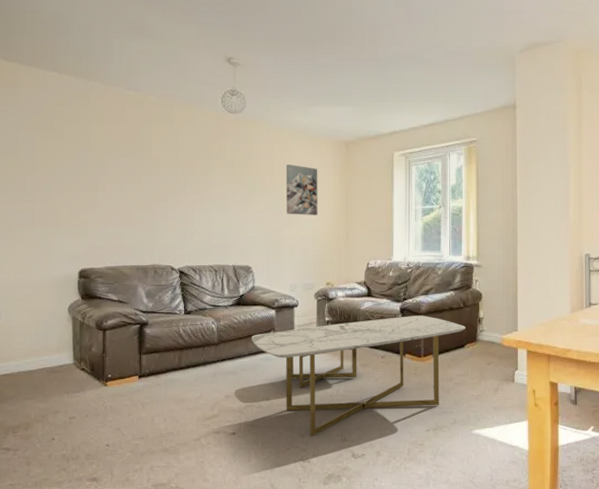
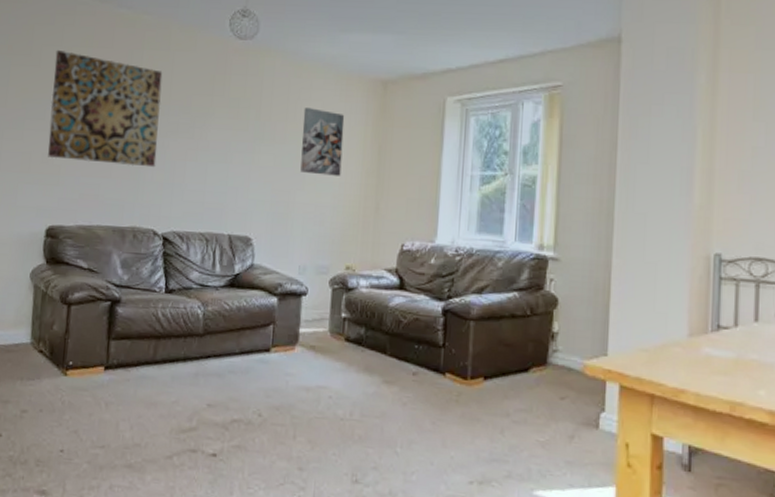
wall art: none [74,125,170,217] -> present [48,49,163,168]
coffee table: present [251,316,465,437] -> none [244,320,532,472]

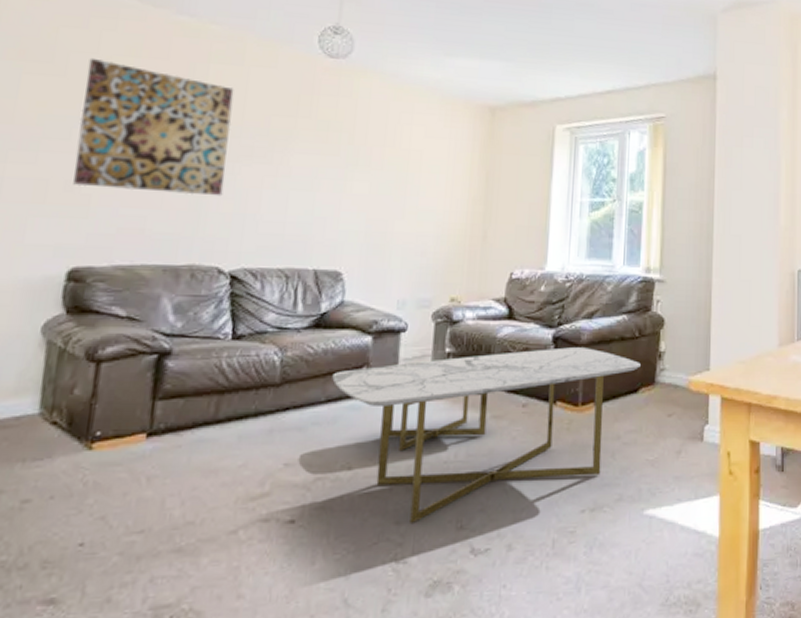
coffee table: none [244,320,532,472] -> present [332,347,641,525]
wall art: present [300,108,345,176] -> none [400,132,450,204]

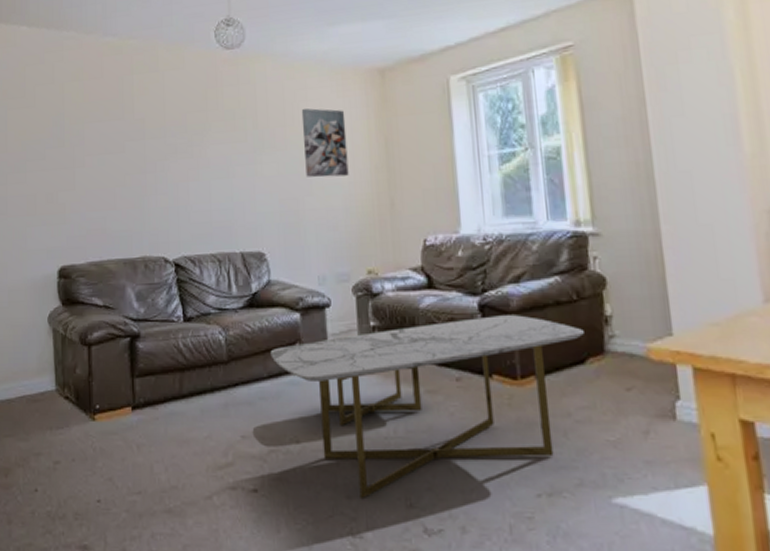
wall art: present [73,57,234,196] -> none [48,87,159,198]
wall art: none [400,132,450,204] -> present [301,108,349,178]

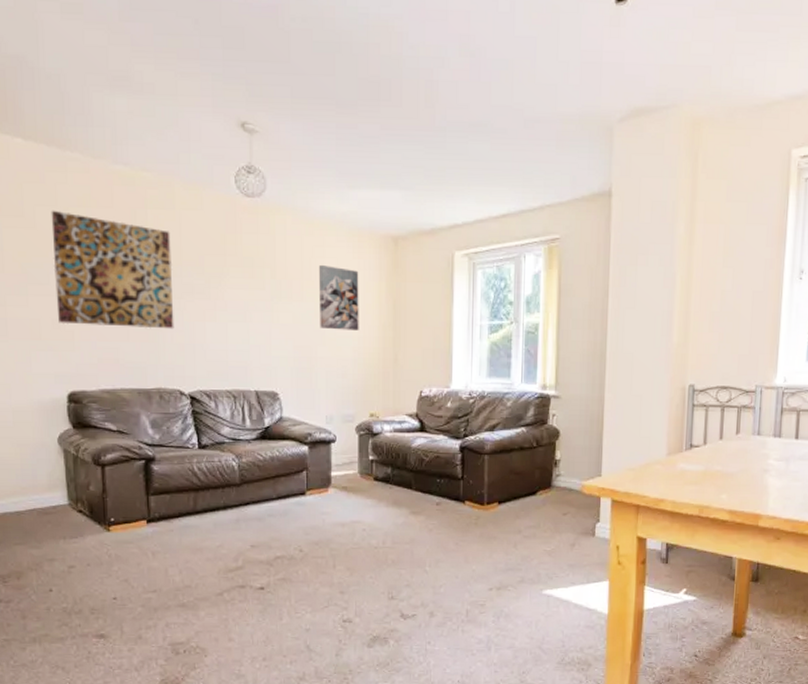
wall art: none [48,87,159,198] -> present [51,210,174,329]
coffee table: present [270,315,584,500] -> none [280,456,538,594]

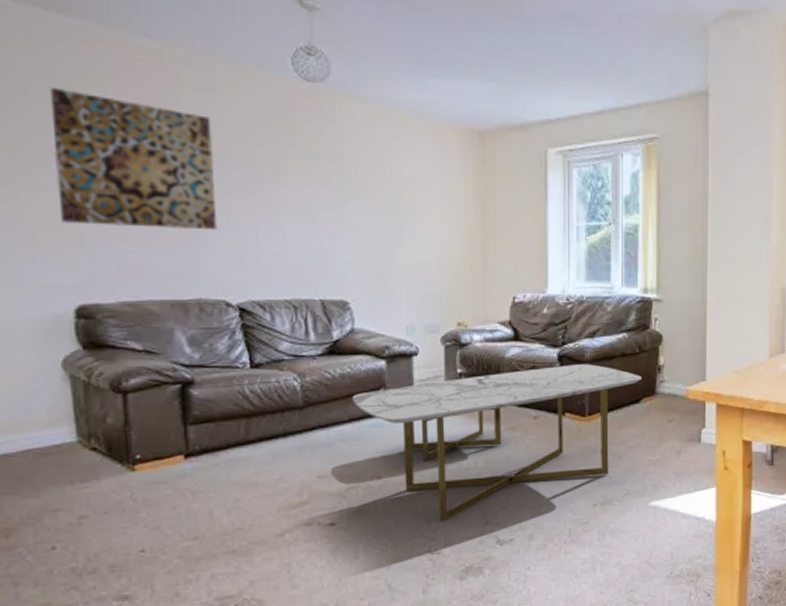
coffee table: none [280,456,538,594] -> present [352,364,641,522]
wall art: present [318,265,359,331] -> none [394,160,443,232]

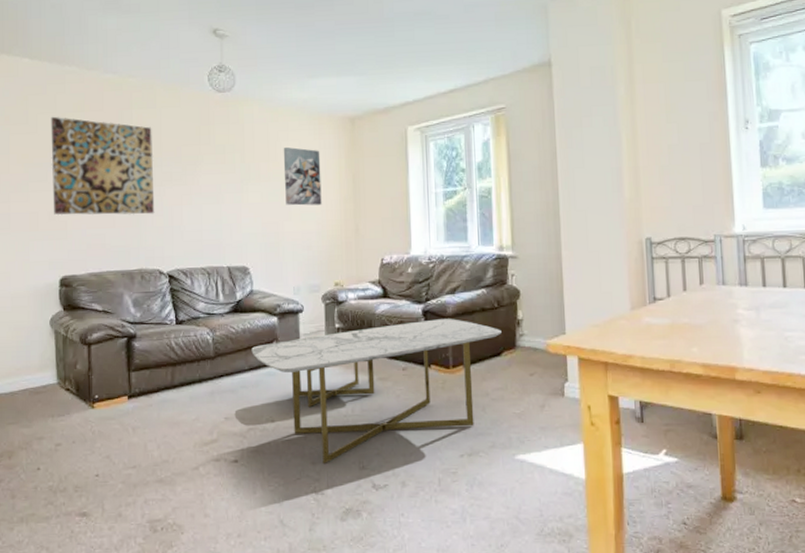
wall art: none [394,160,443,232] -> present [283,147,322,206]

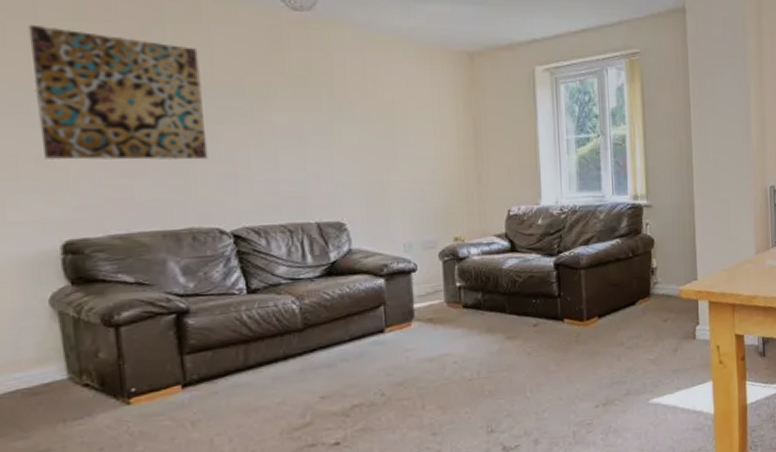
coffee table: present [251,319,502,465] -> none [352,270,636,434]
wall art: present [283,147,322,206] -> none [385,83,436,151]

